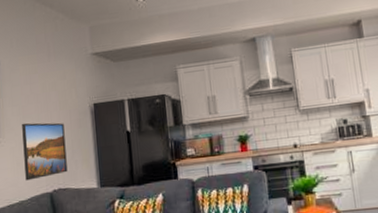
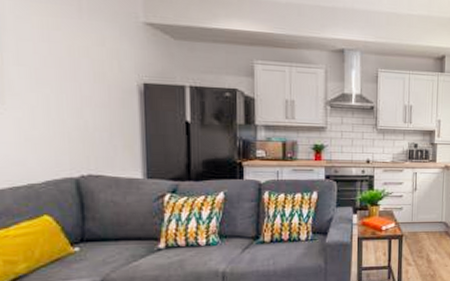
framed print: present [22,122,68,181] -> none [34,90,102,161]

